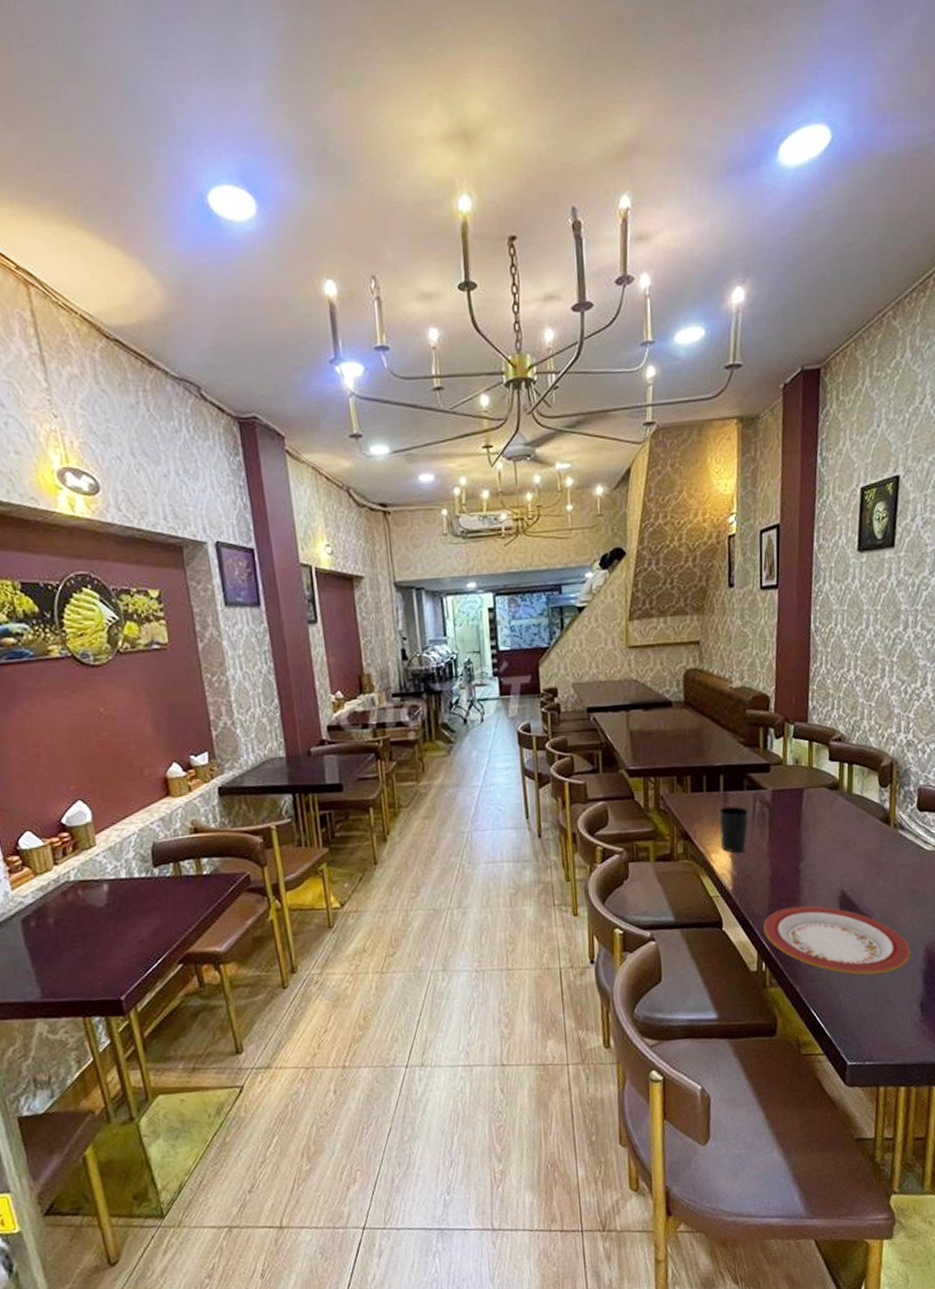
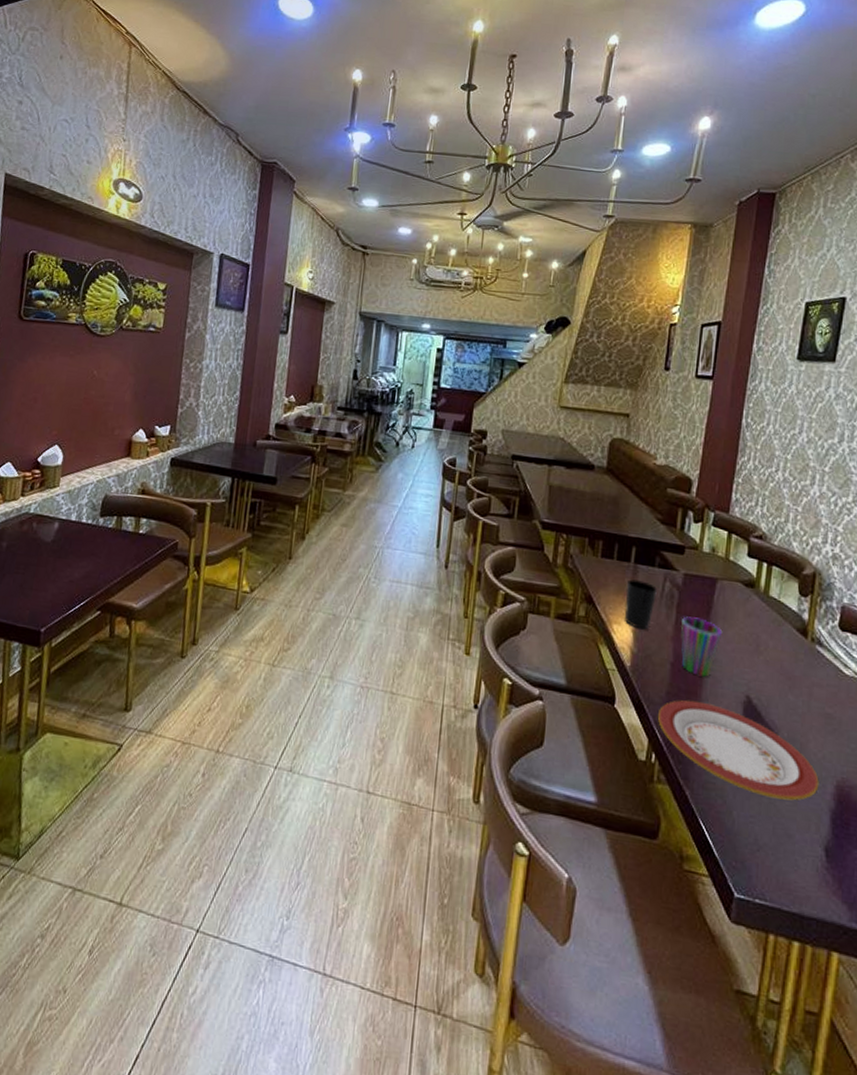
cup: none [774,829,814,883] -> present [680,616,723,677]

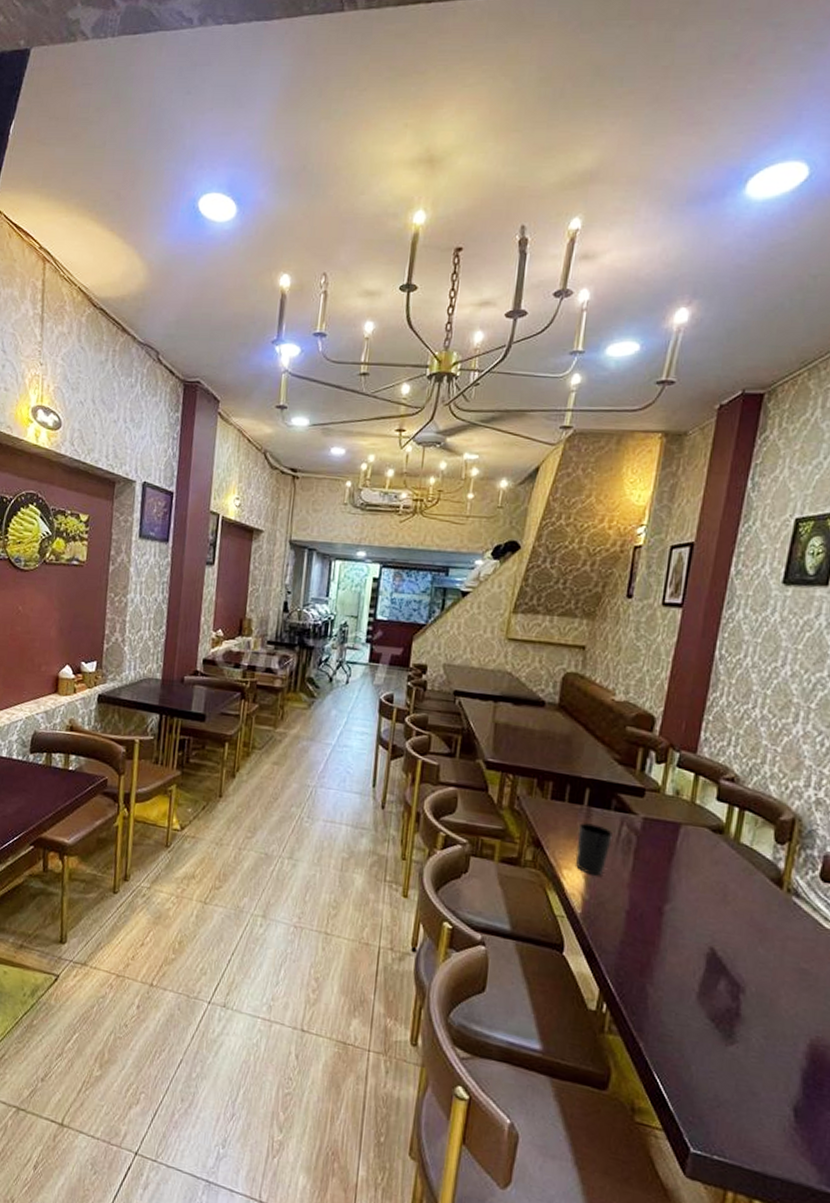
plate: present [657,700,819,801] -> none [609,949,790,1058]
cup: present [680,616,723,677] -> none [637,862,686,927]

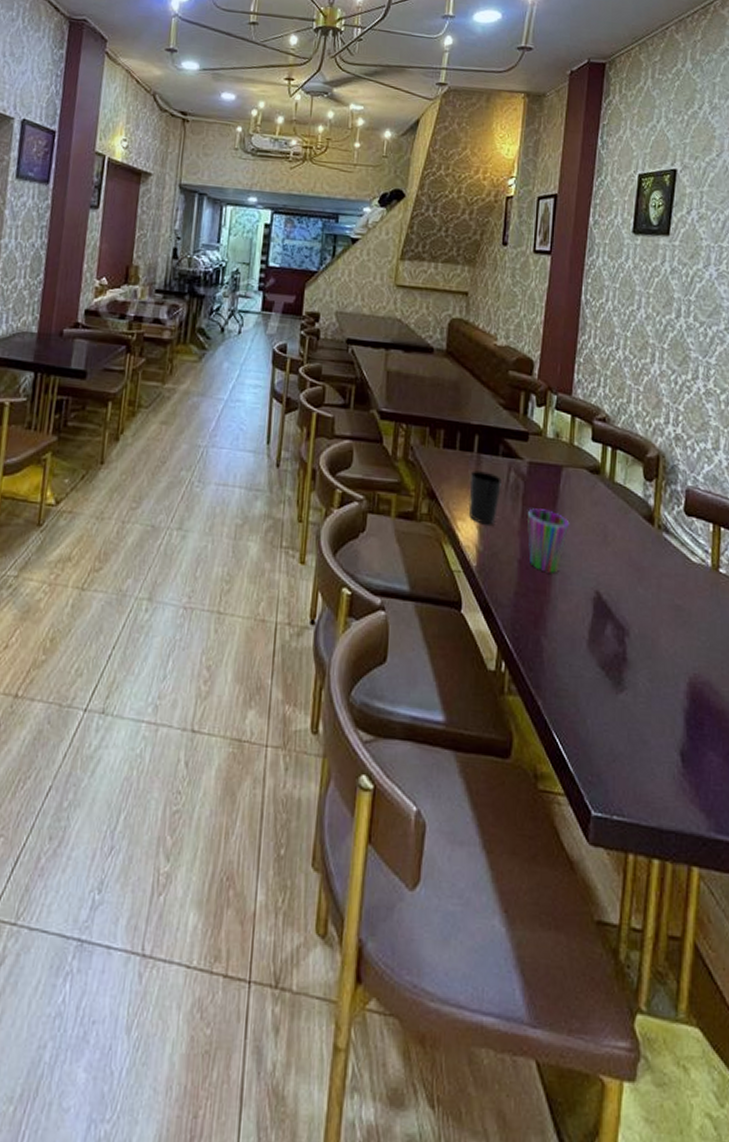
cup: none [637,862,686,927] -> present [526,508,570,573]

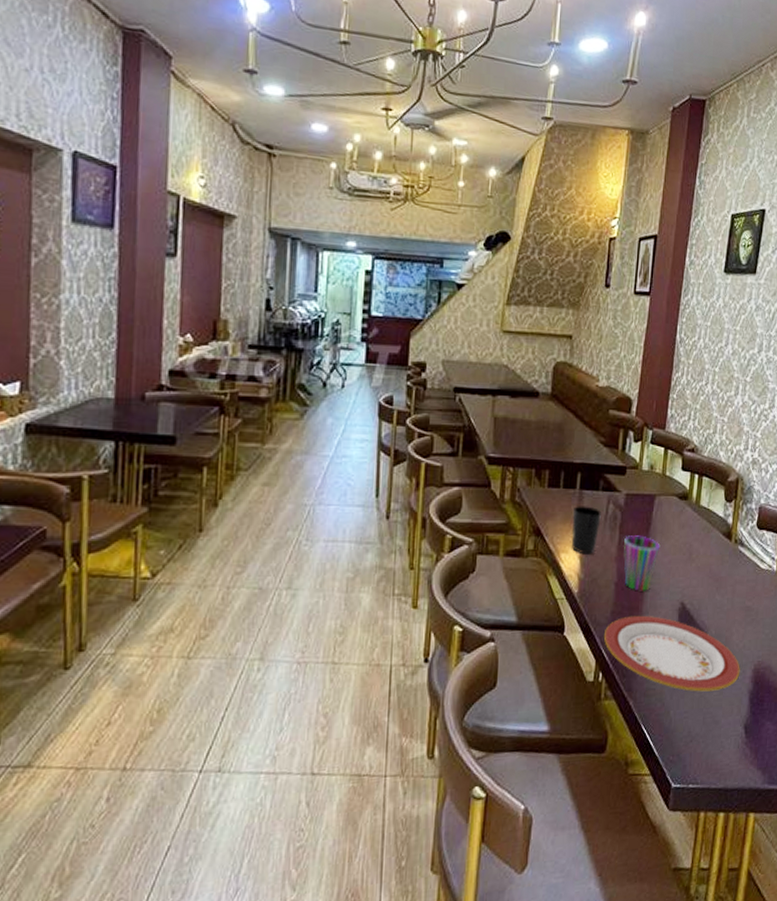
plate: none [506,600,672,703] -> present [603,615,740,692]

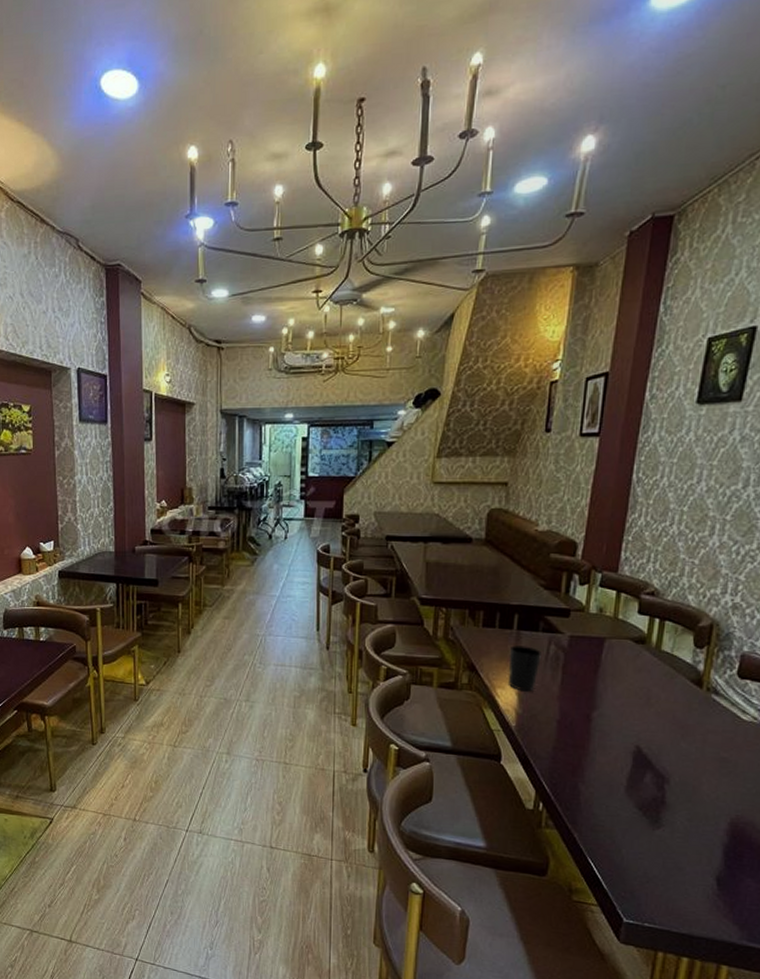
plate: present [603,615,740,692] -> none [544,753,712,838]
cup: present [623,535,661,591] -> none [566,676,611,731]

